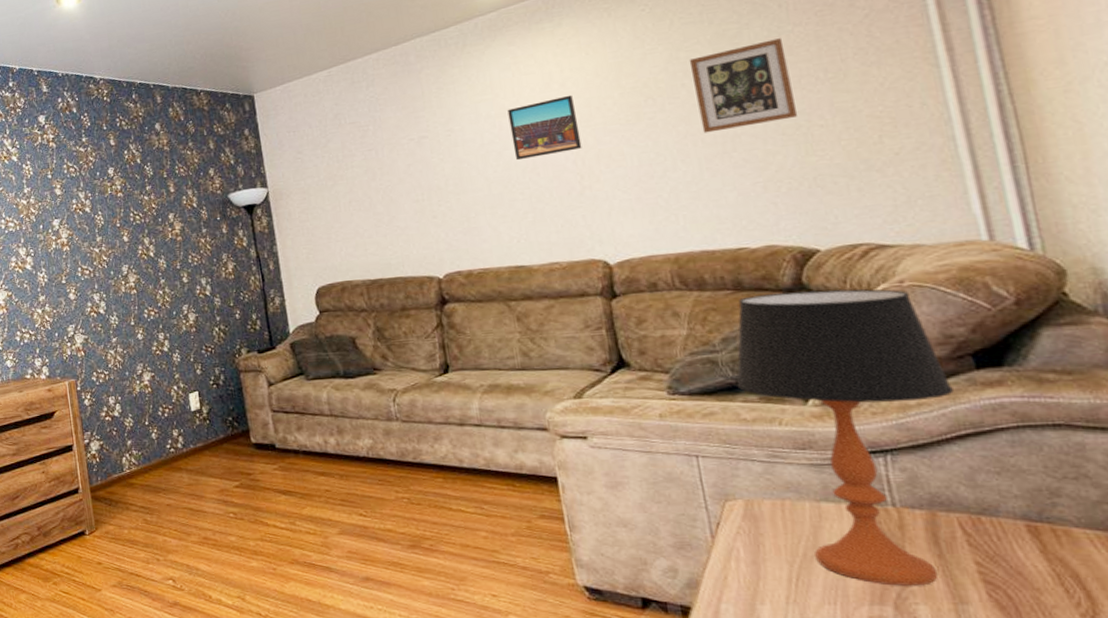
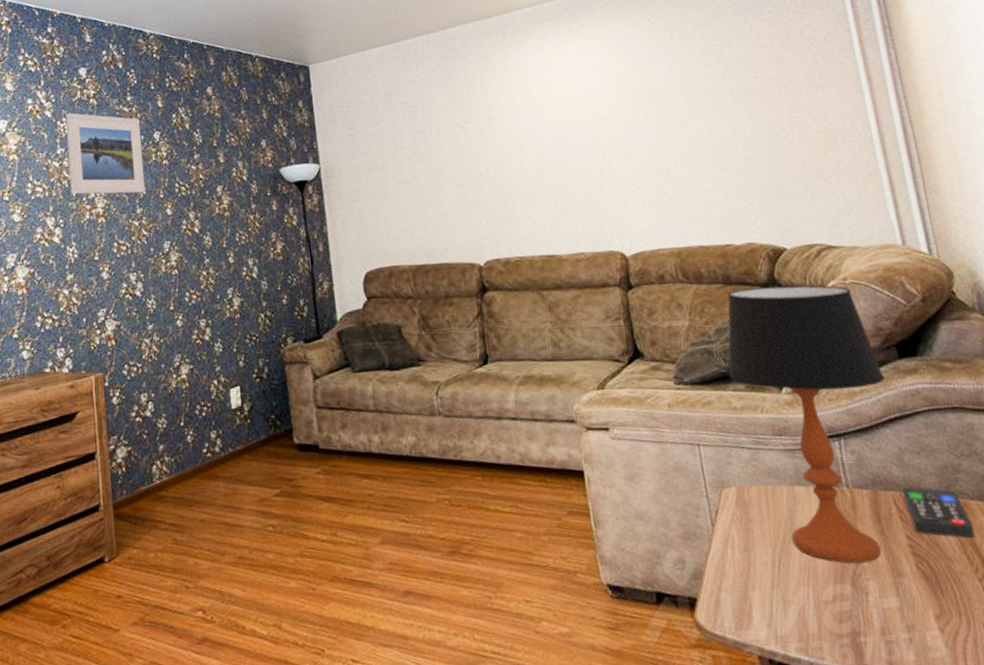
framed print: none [30,156,103,227] -> present [66,113,145,195]
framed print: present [507,95,582,161] -> none [540,92,603,151]
picture frame: present [689,38,798,133] -> none [685,57,767,137]
remote control: none [972,510,1079,568] -> present [902,487,976,538]

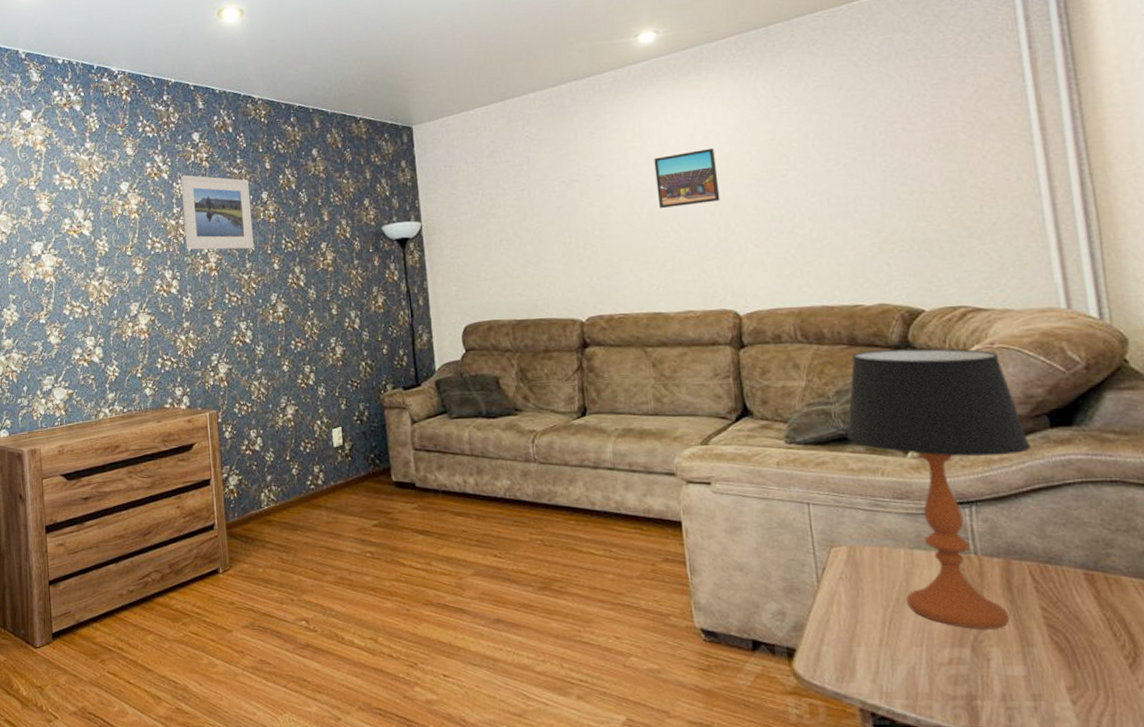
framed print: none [540,92,603,151] -> present [654,148,720,209]
remote control: present [902,487,976,538] -> none [1041,559,1125,614]

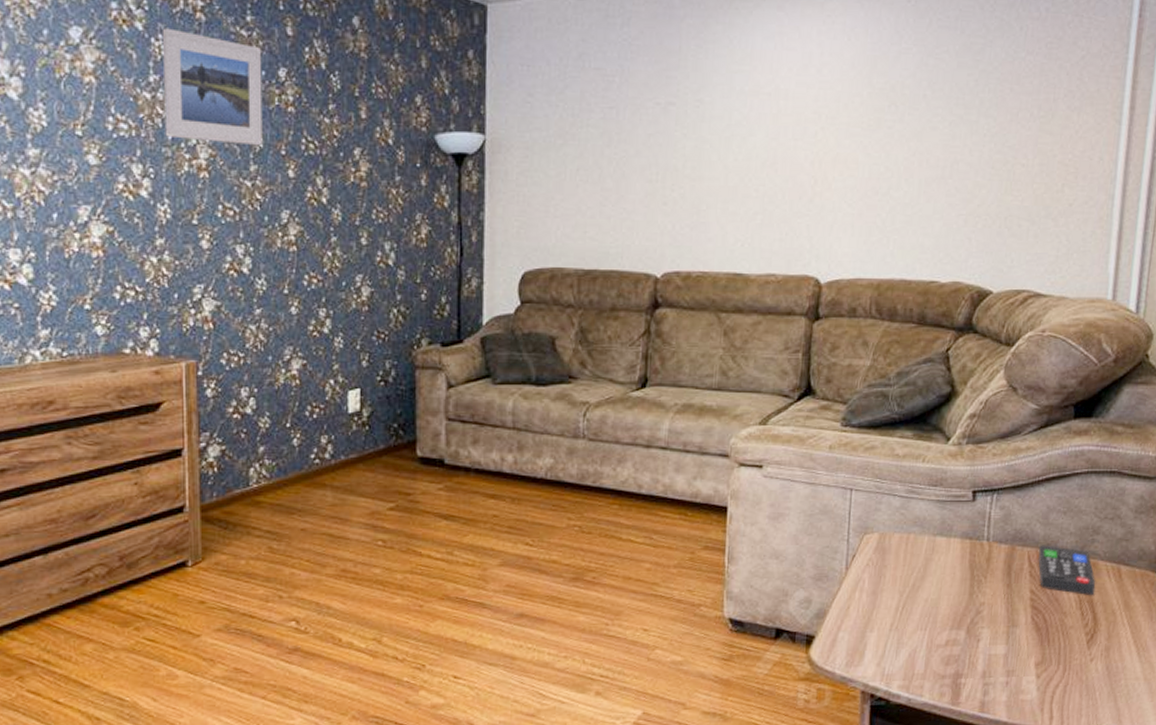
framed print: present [654,148,720,209] -> none [758,84,826,151]
table lamp: present [846,348,1031,629] -> none [898,332,1054,612]
remote control: none [1041,559,1125,614] -> present [1038,545,1096,595]

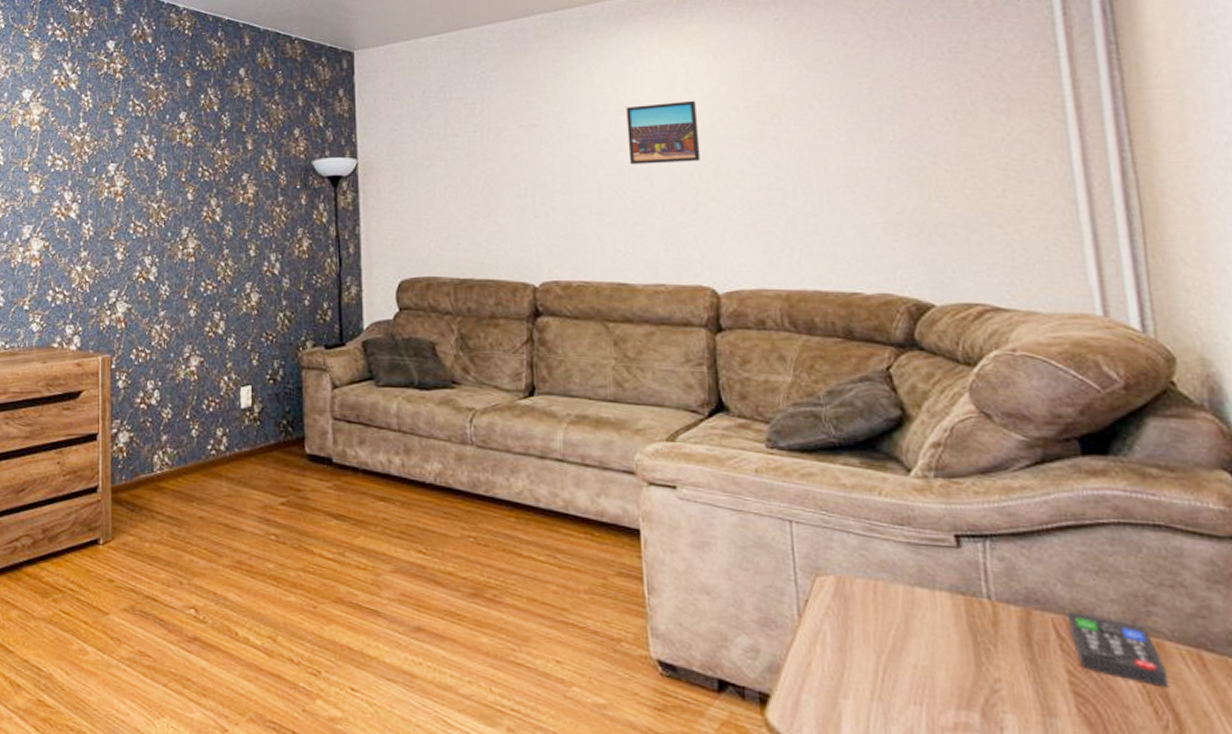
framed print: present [163,28,263,145] -> none [90,86,167,174]
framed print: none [758,84,826,151] -> present [626,100,701,165]

